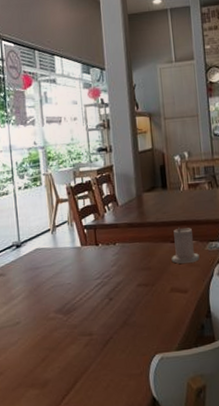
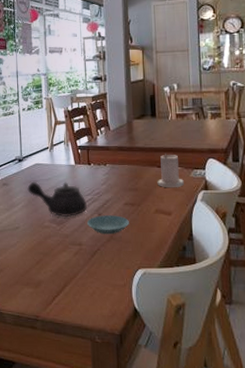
teapot: none [28,266,98,306] -> present [27,181,88,218]
saucer: none [97,298,143,321] -> present [87,215,129,235]

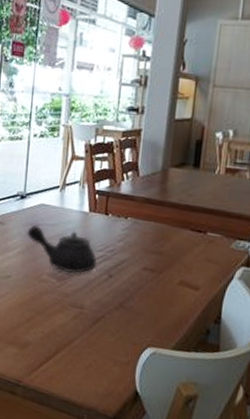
saucer: present [87,215,129,235] -> none [94,277,145,302]
candle: present [157,153,184,187] -> none [187,214,222,259]

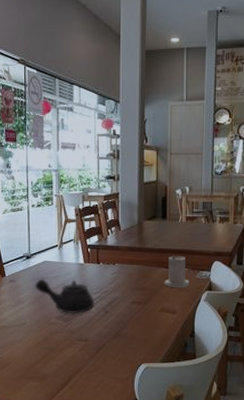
candle: none [187,214,222,259] -> present [164,254,190,287]

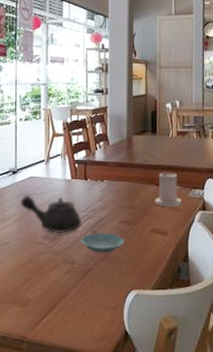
saucer: none [94,313,135,331] -> present [81,233,124,254]

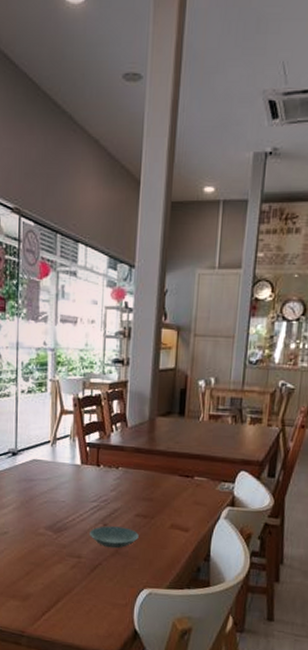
teapot: present [20,195,82,234] -> none [21,480,92,526]
candle: present [155,171,182,207] -> none [176,460,208,501]

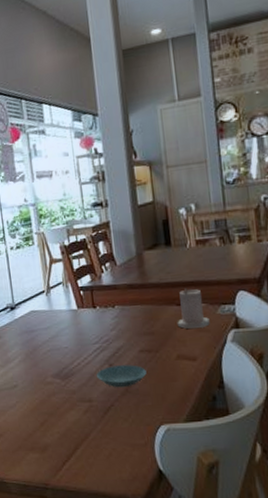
candle: none [176,460,208,501] -> present [177,287,210,329]

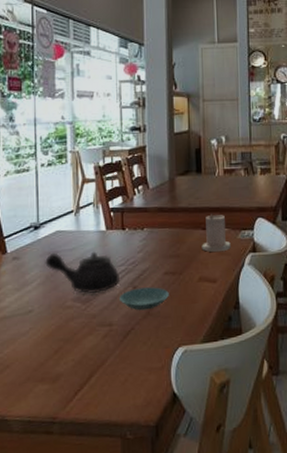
teapot: none [23,330,96,371] -> present [45,251,121,294]

